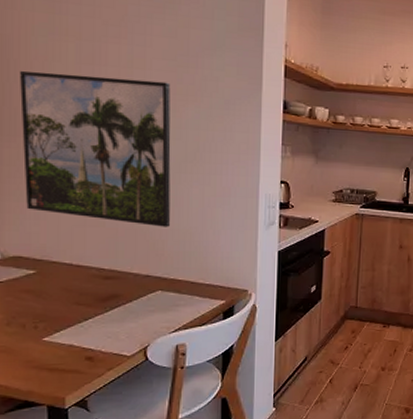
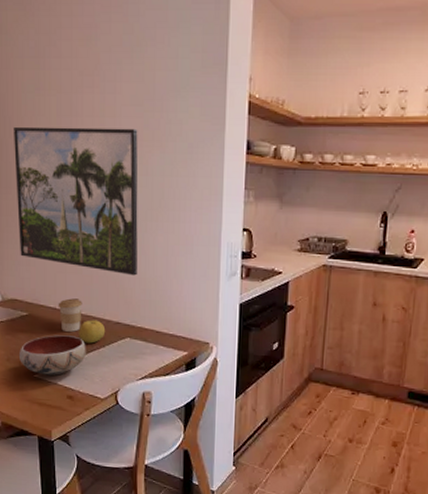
bowl: none [22,292,111,337] -> present [18,335,87,376]
coffee cup: none [74,253,105,288] -> present [58,298,82,332]
fruit: none [100,274,133,299] -> present [78,320,106,344]

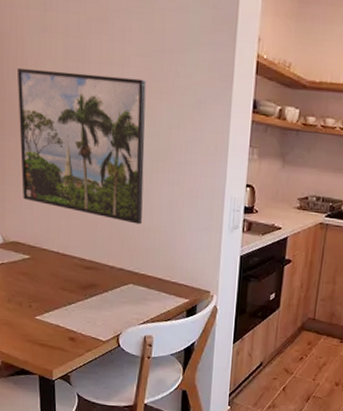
bowl: present [18,335,87,376] -> none [20,278,90,318]
coffee cup: present [58,298,82,332] -> none [61,243,86,276]
fruit: present [78,320,106,344] -> none [81,265,109,288]

